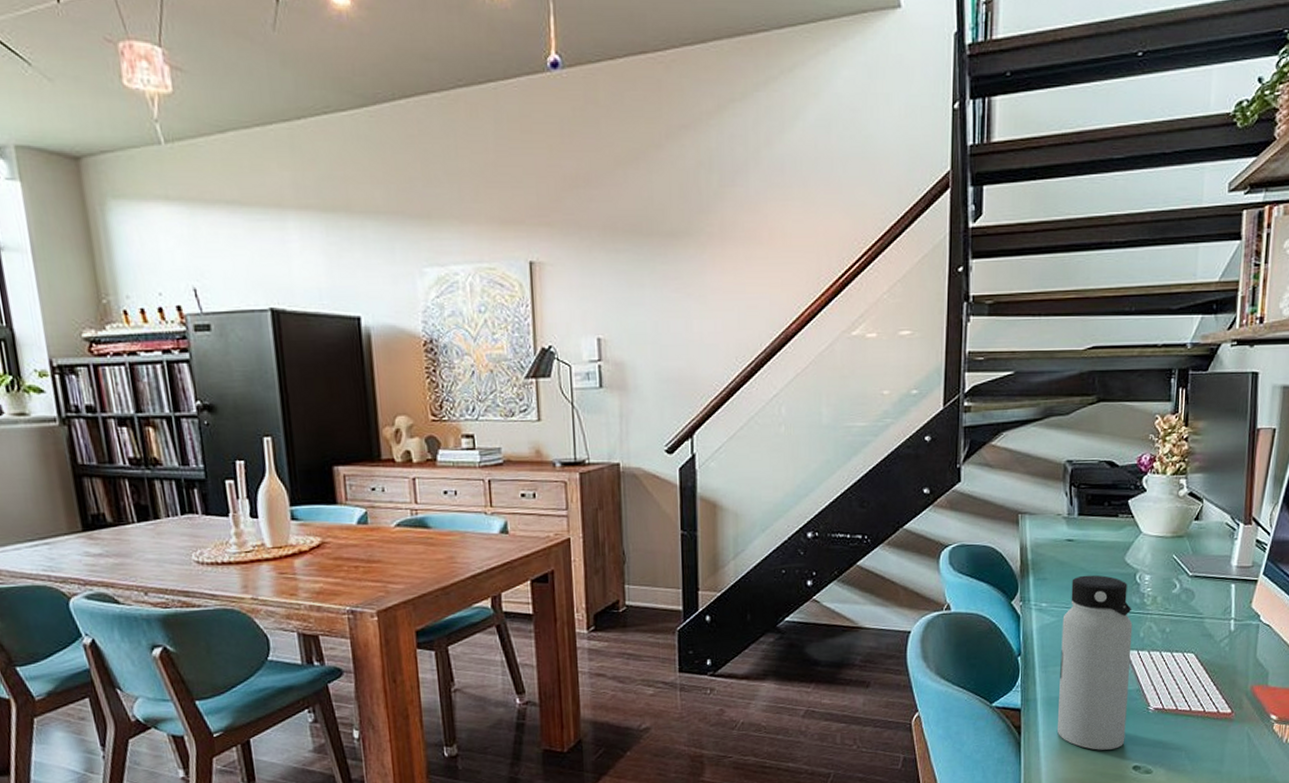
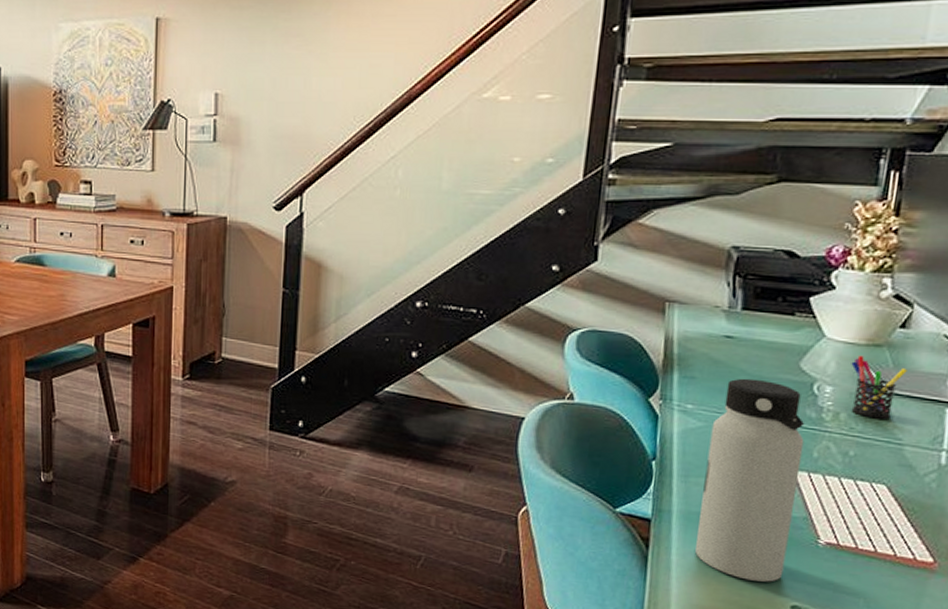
pen holder: none [1162,546,1202,599] -> present [851,355,907,419]

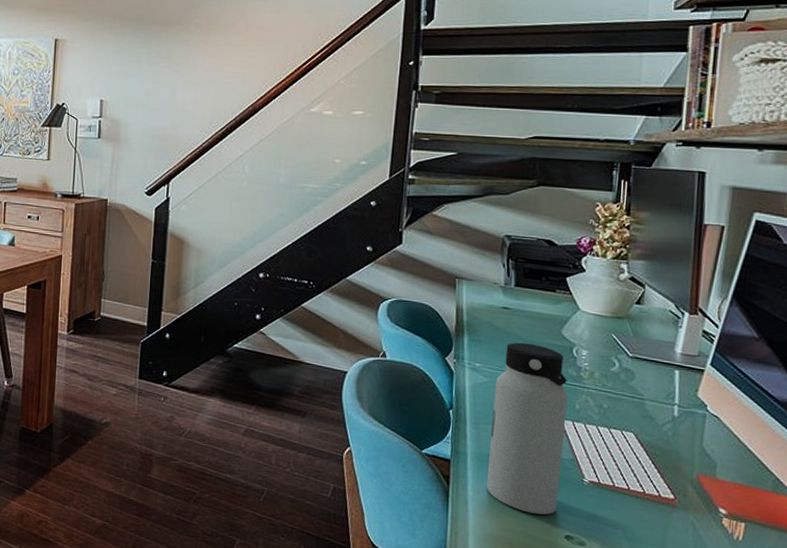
pen holder: present [851,355,907,419] -> none [600,325,644,378]

